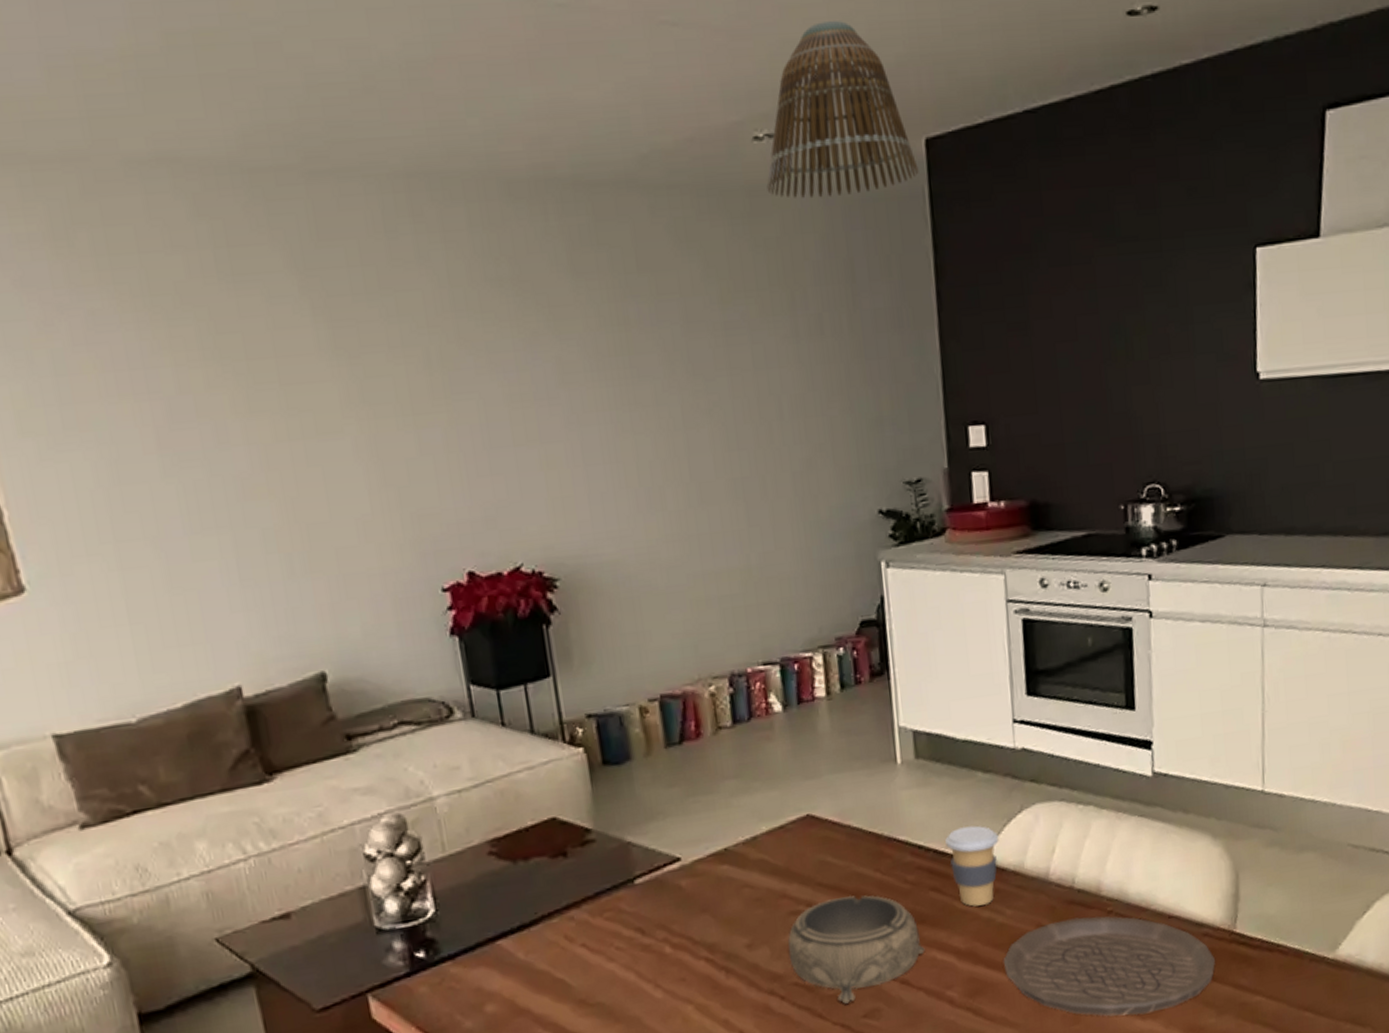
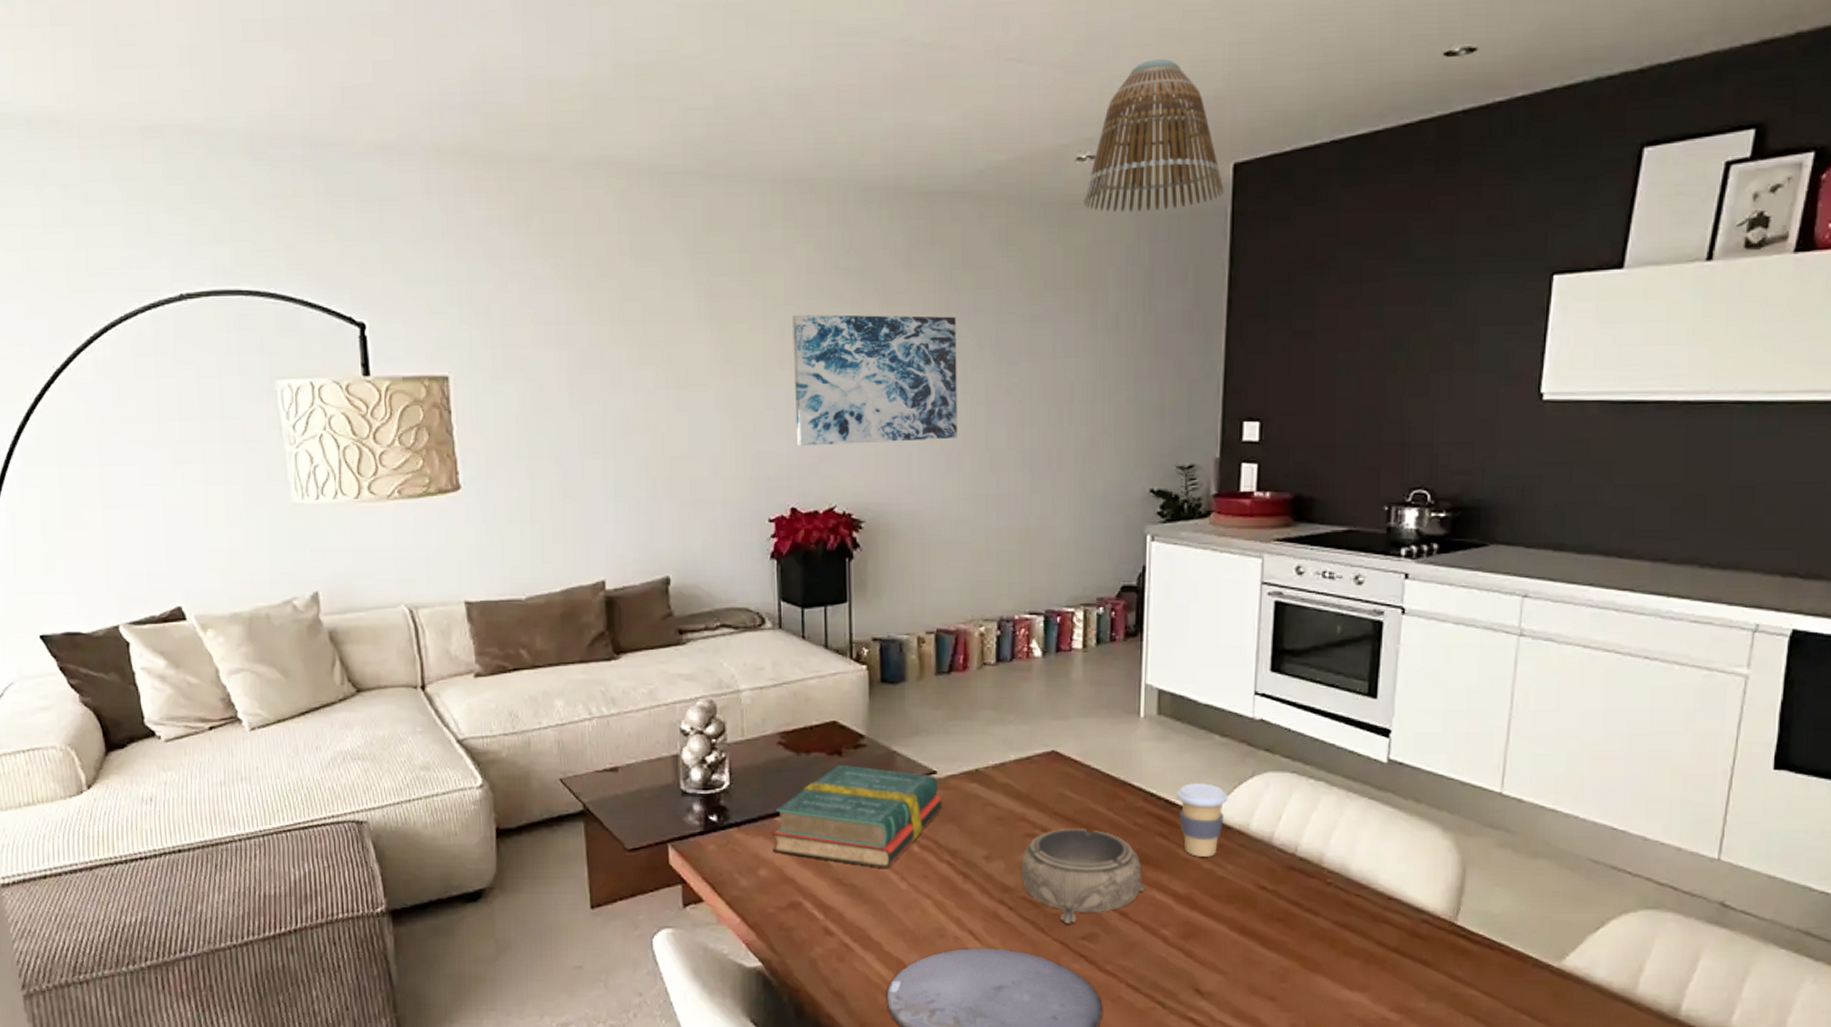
wall art: none [439,328,656,498] -> present [793,314,957,446]
hardback book: none [495,862,692,983] -> present [772,764,942,868]
plate: present [1003,916,1216,1017] -> none [1218,883,1433,986]

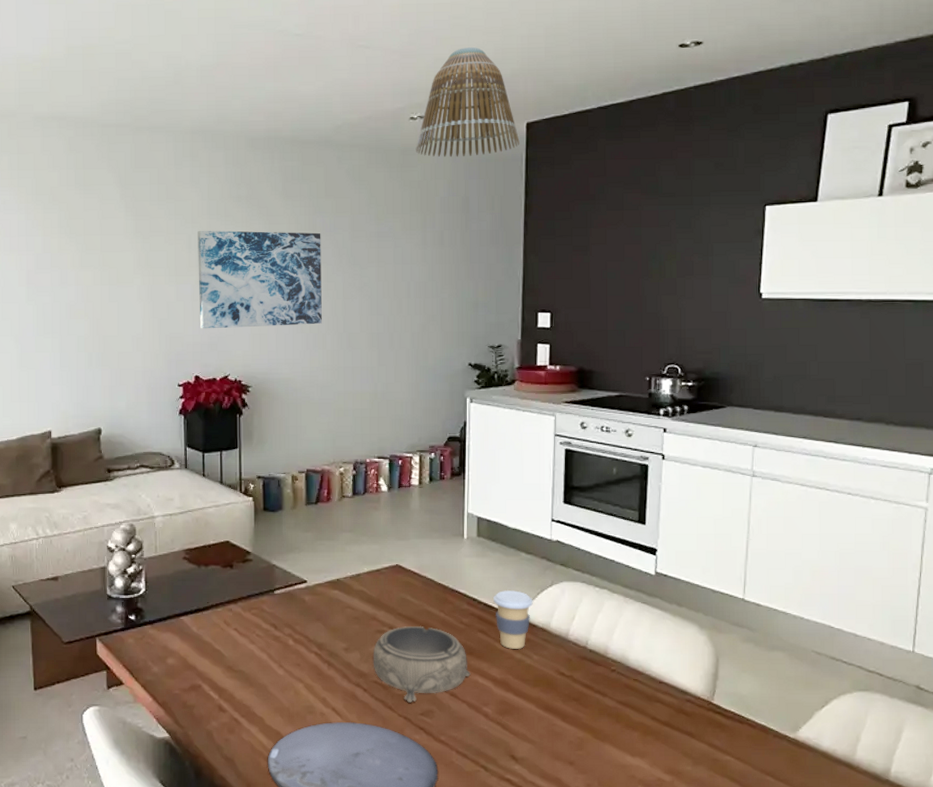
hardback book: present [772,764,942,868] -> none [178,575,311,658]

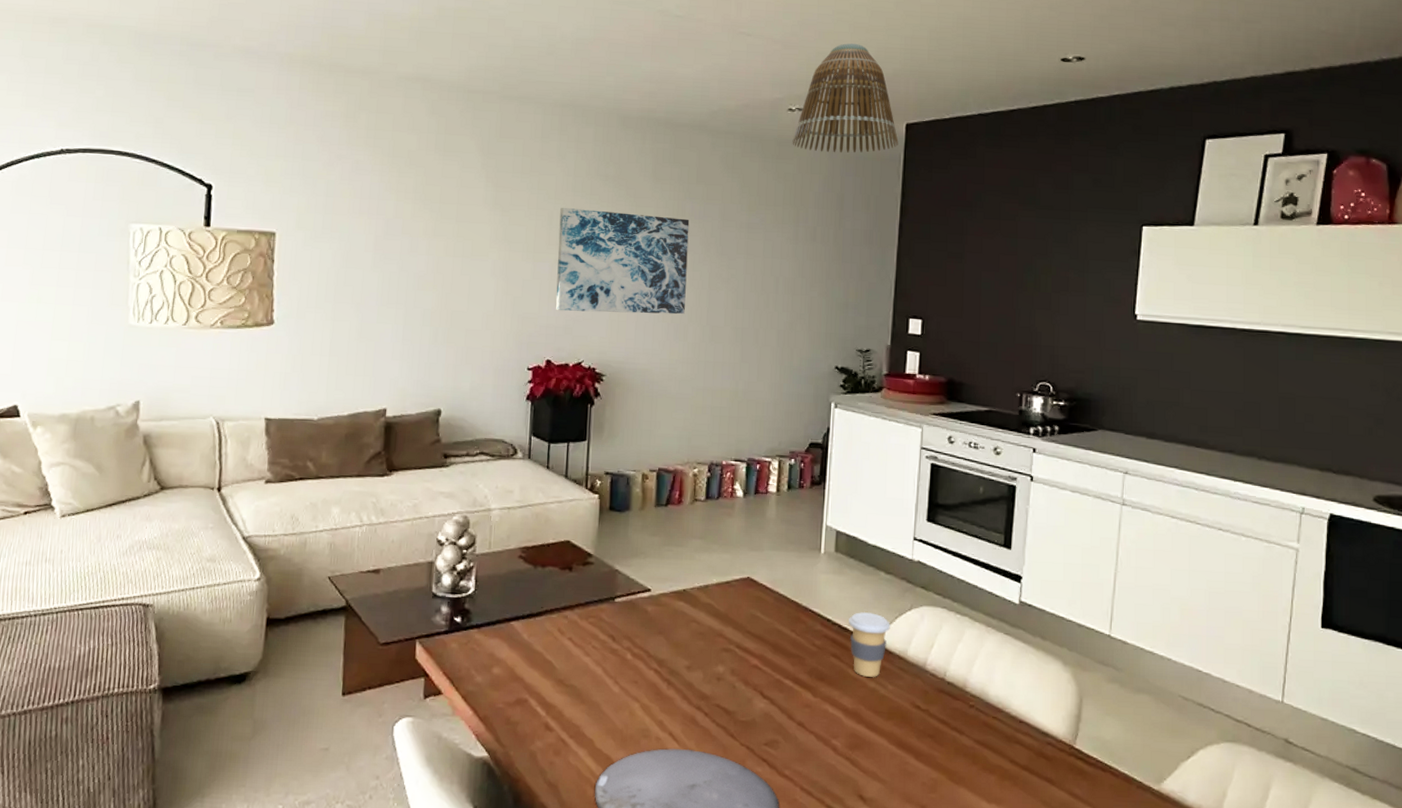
decorative bowl: present [373,625,471,703] -> none [716,645,821,731]

